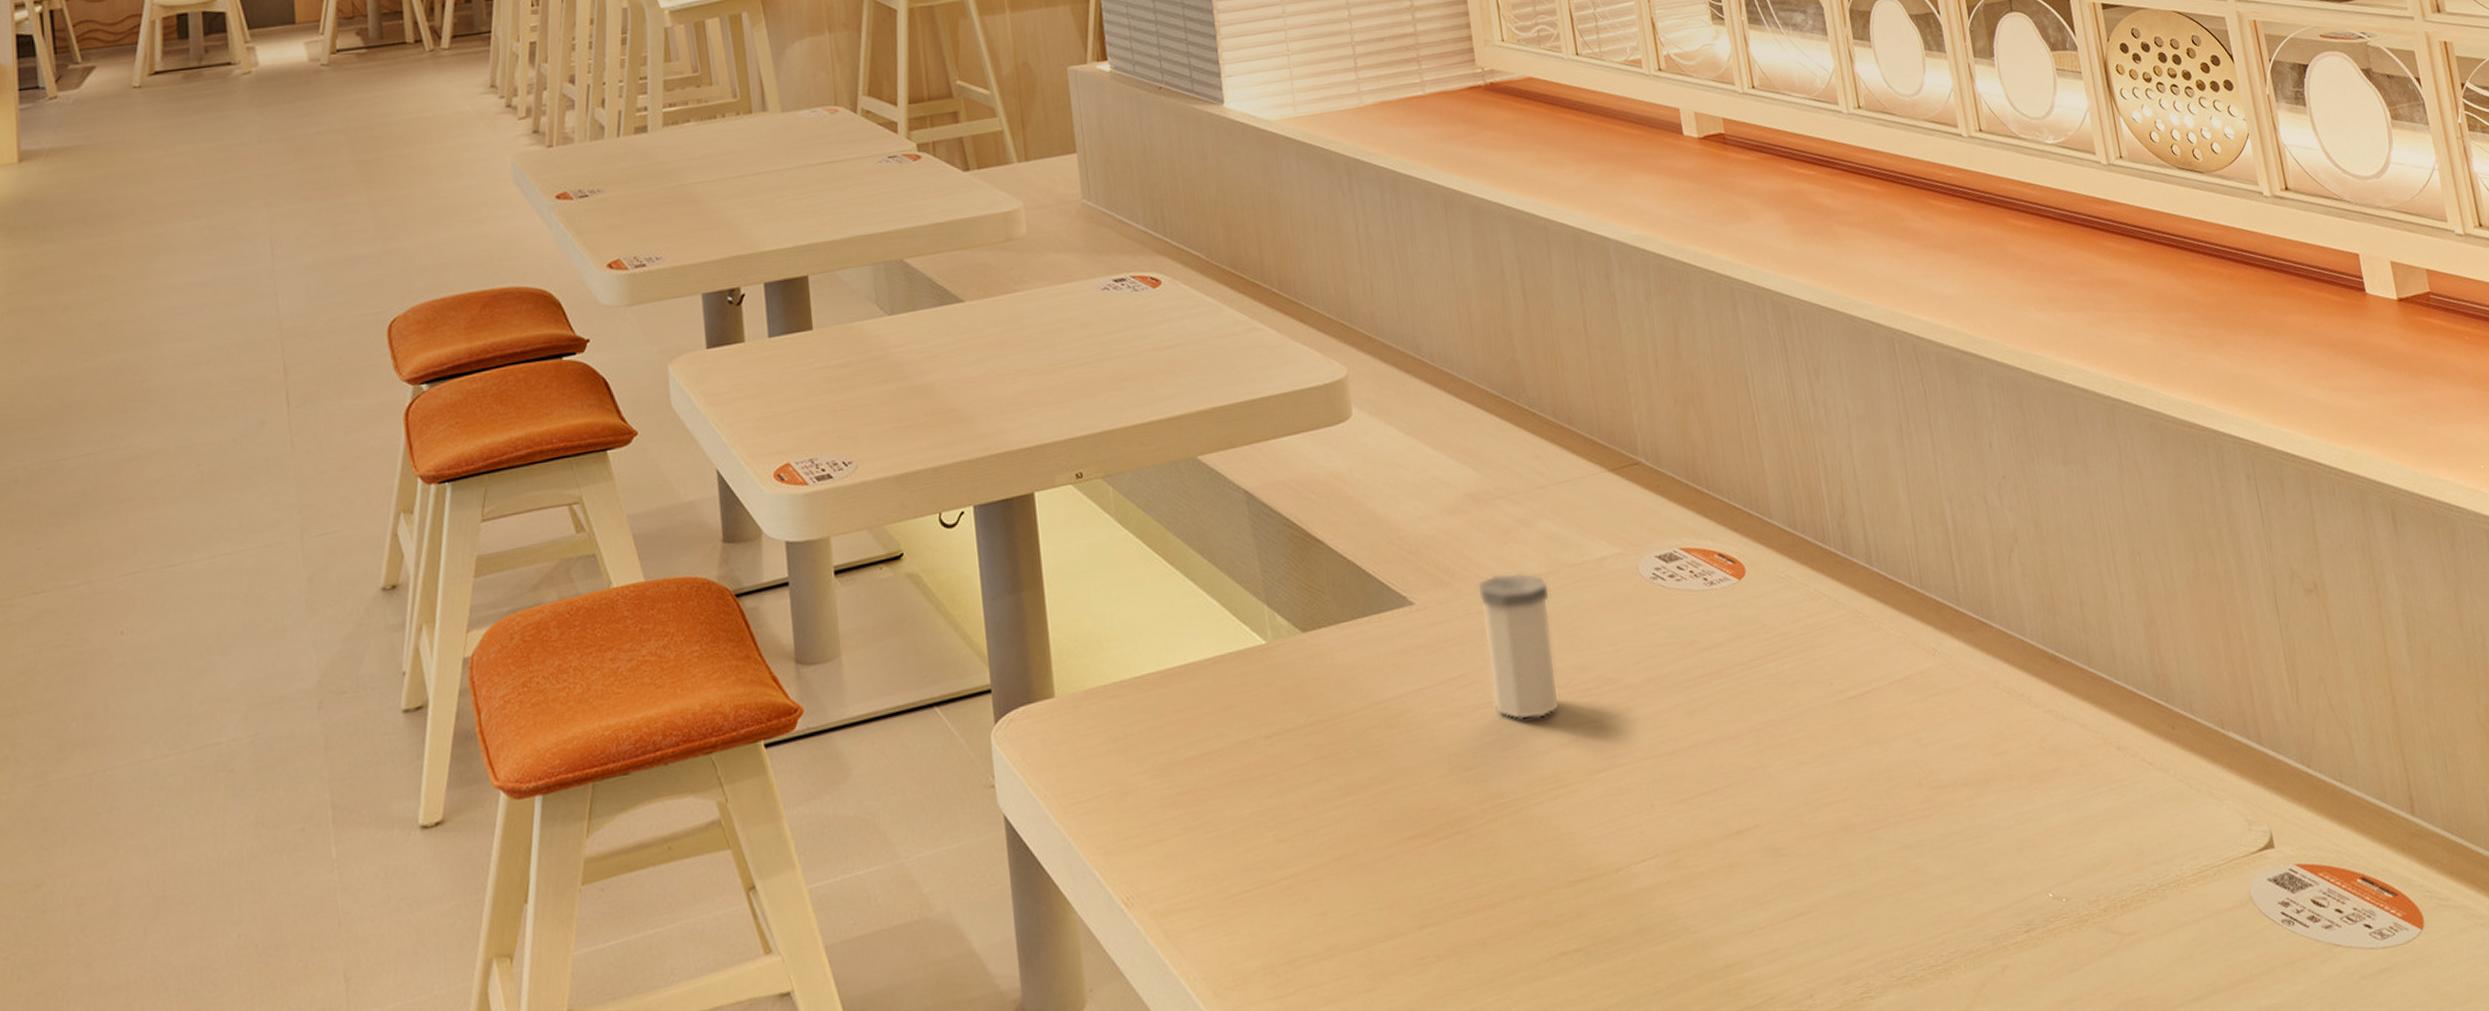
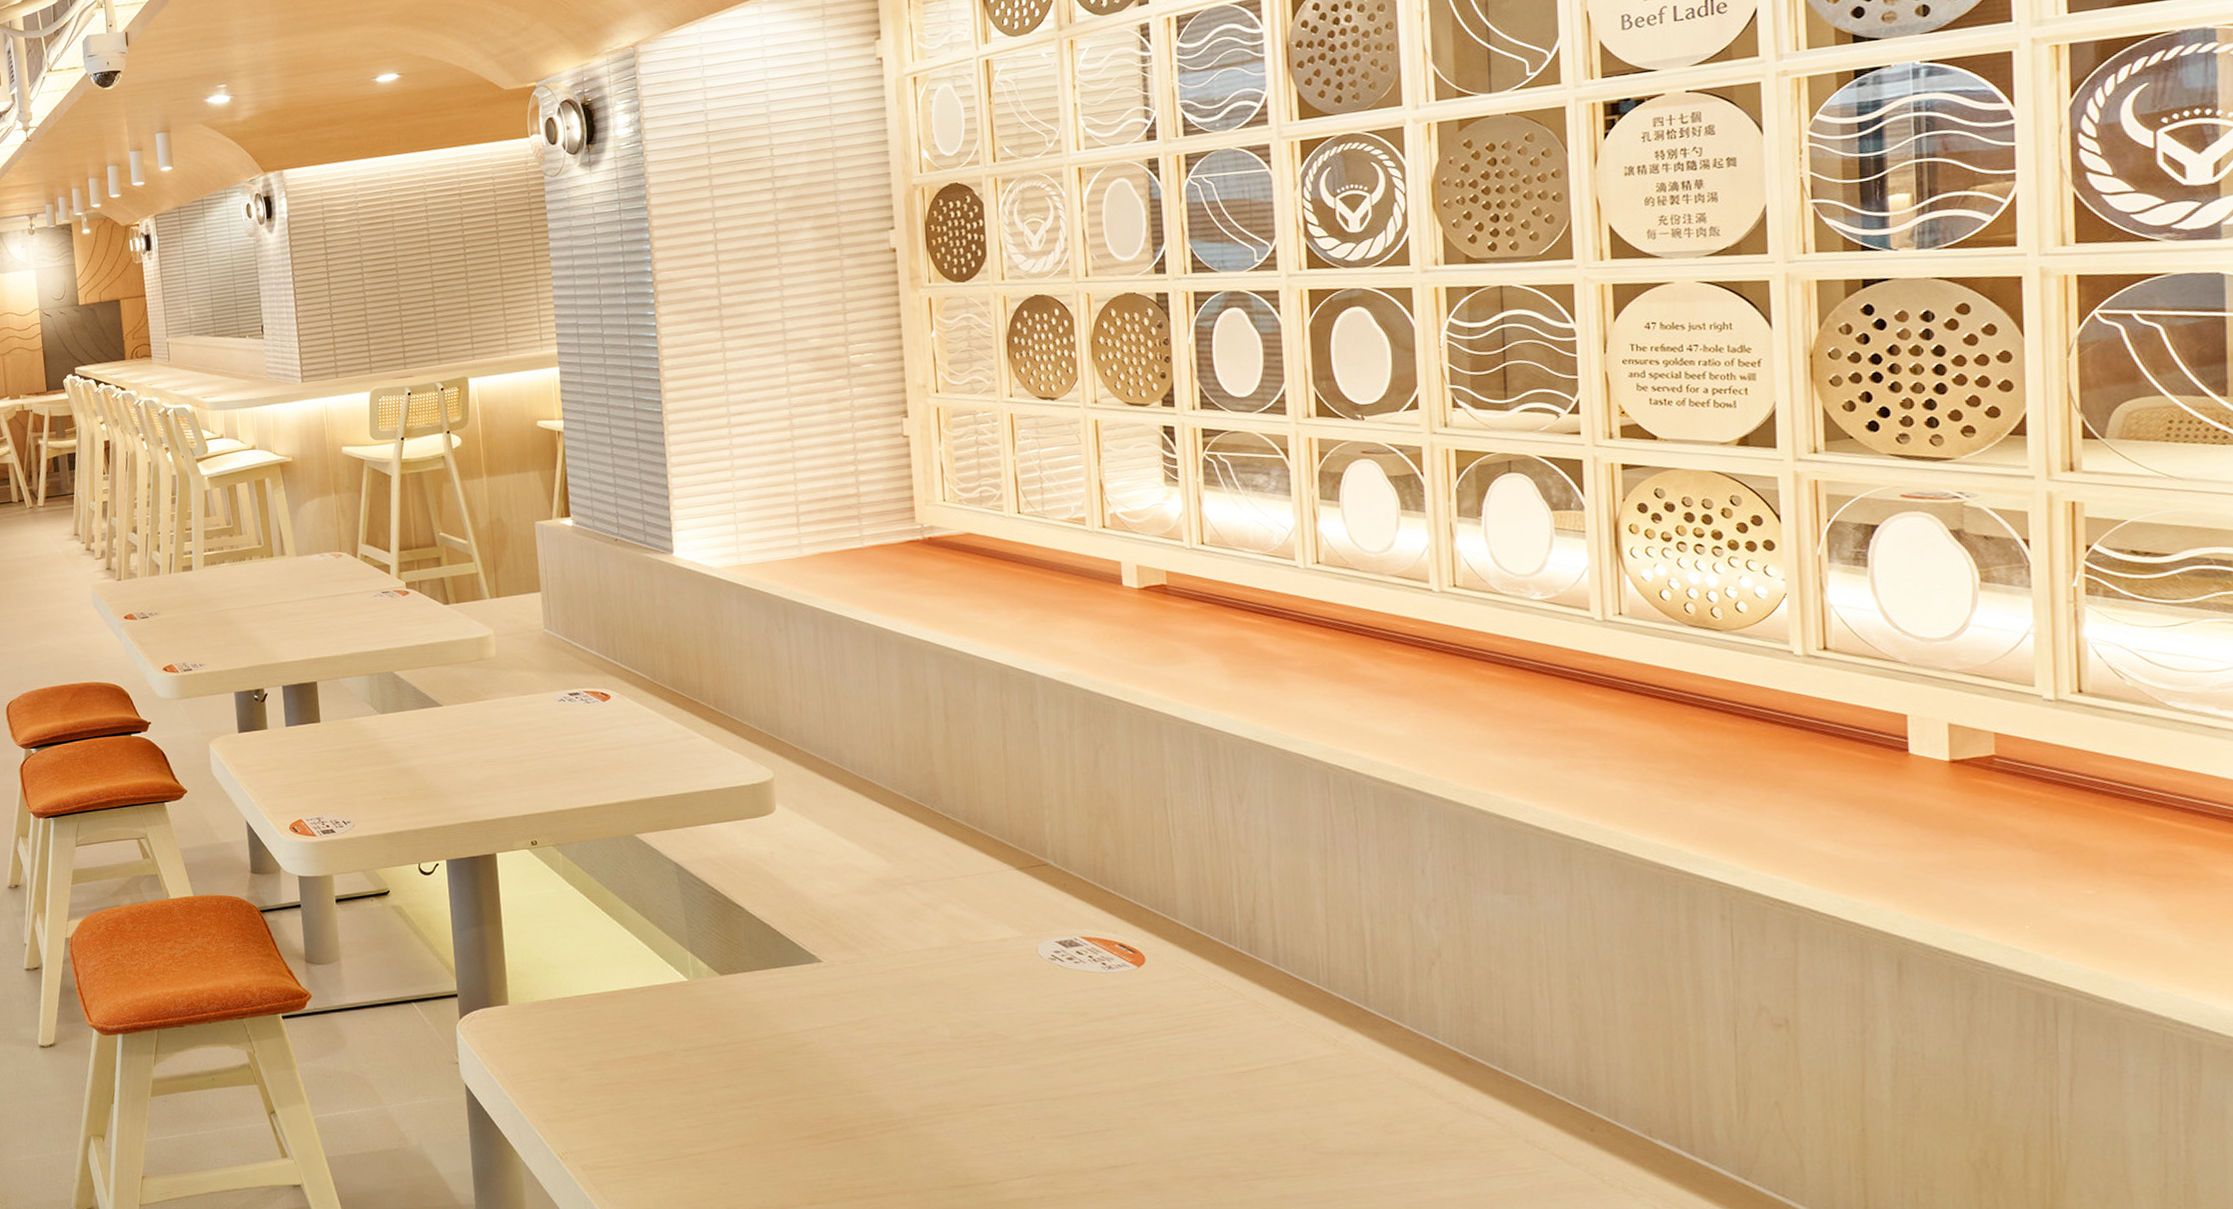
salt shaker: present [1477,572,1558,720] -> none [881,944,951,1060]

